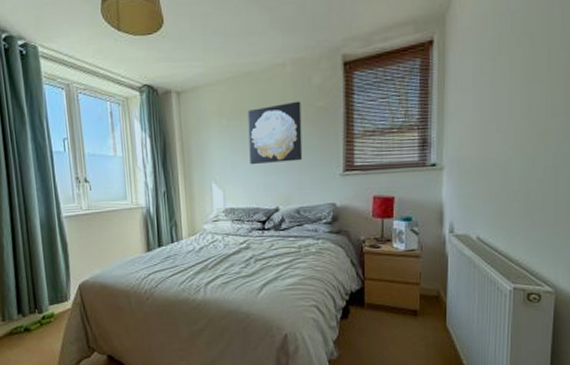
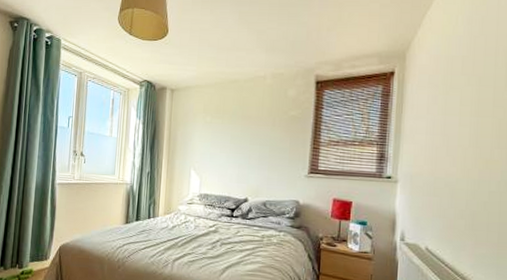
wall art: present [247,101,303,165] -> none [227,108,276,160]

